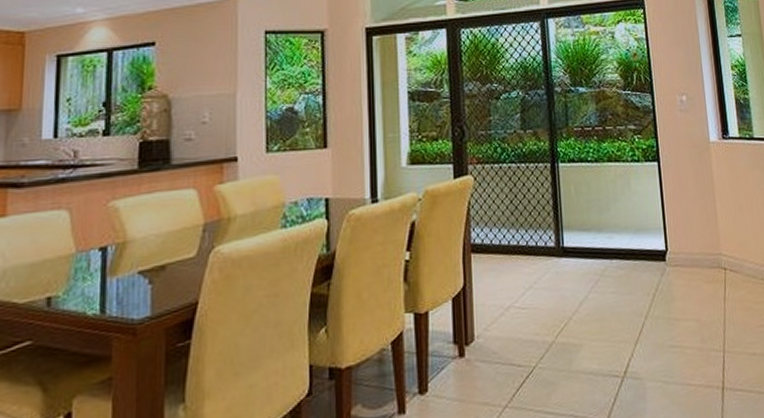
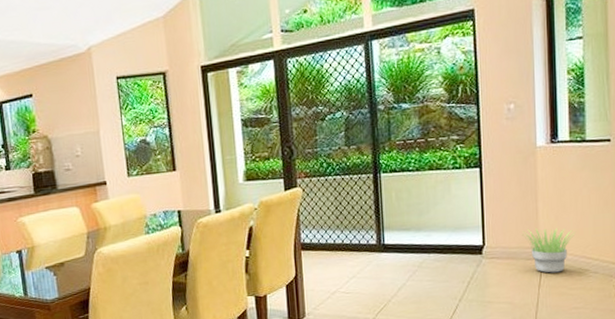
potted plant: none [703,232,753,285] -> present [522,228,574,273]

